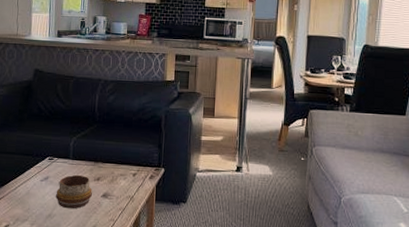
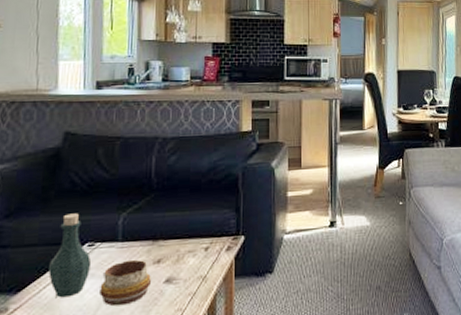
bottle: none [22,133,51,196] -> present [48,213,92,298]

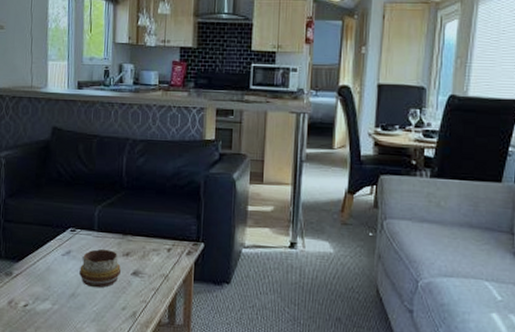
bottle: present [48,213,92,298] -> none [41,200,73,273]

